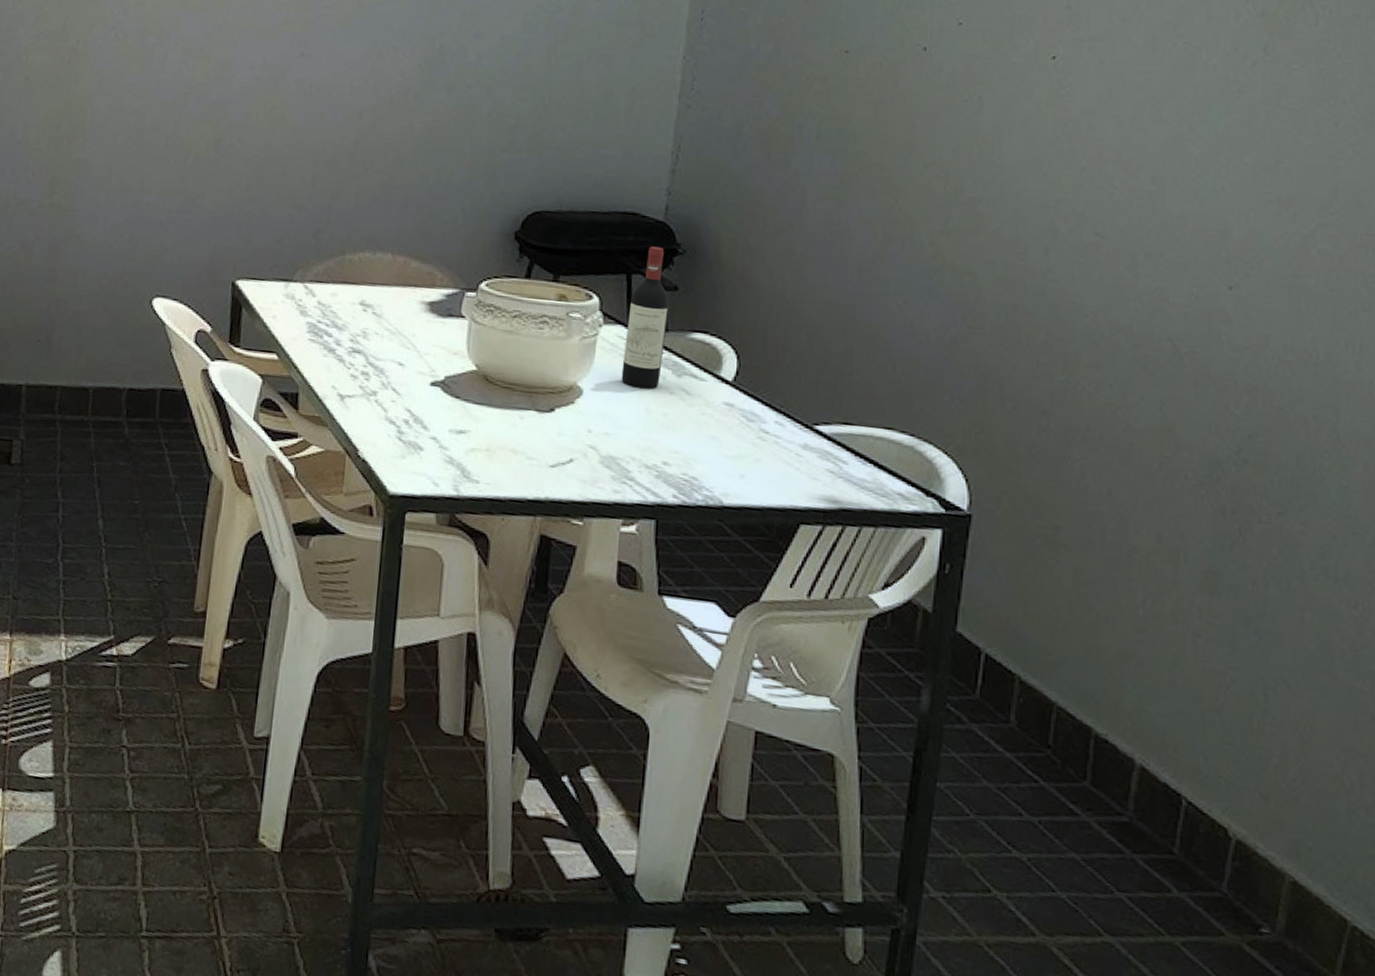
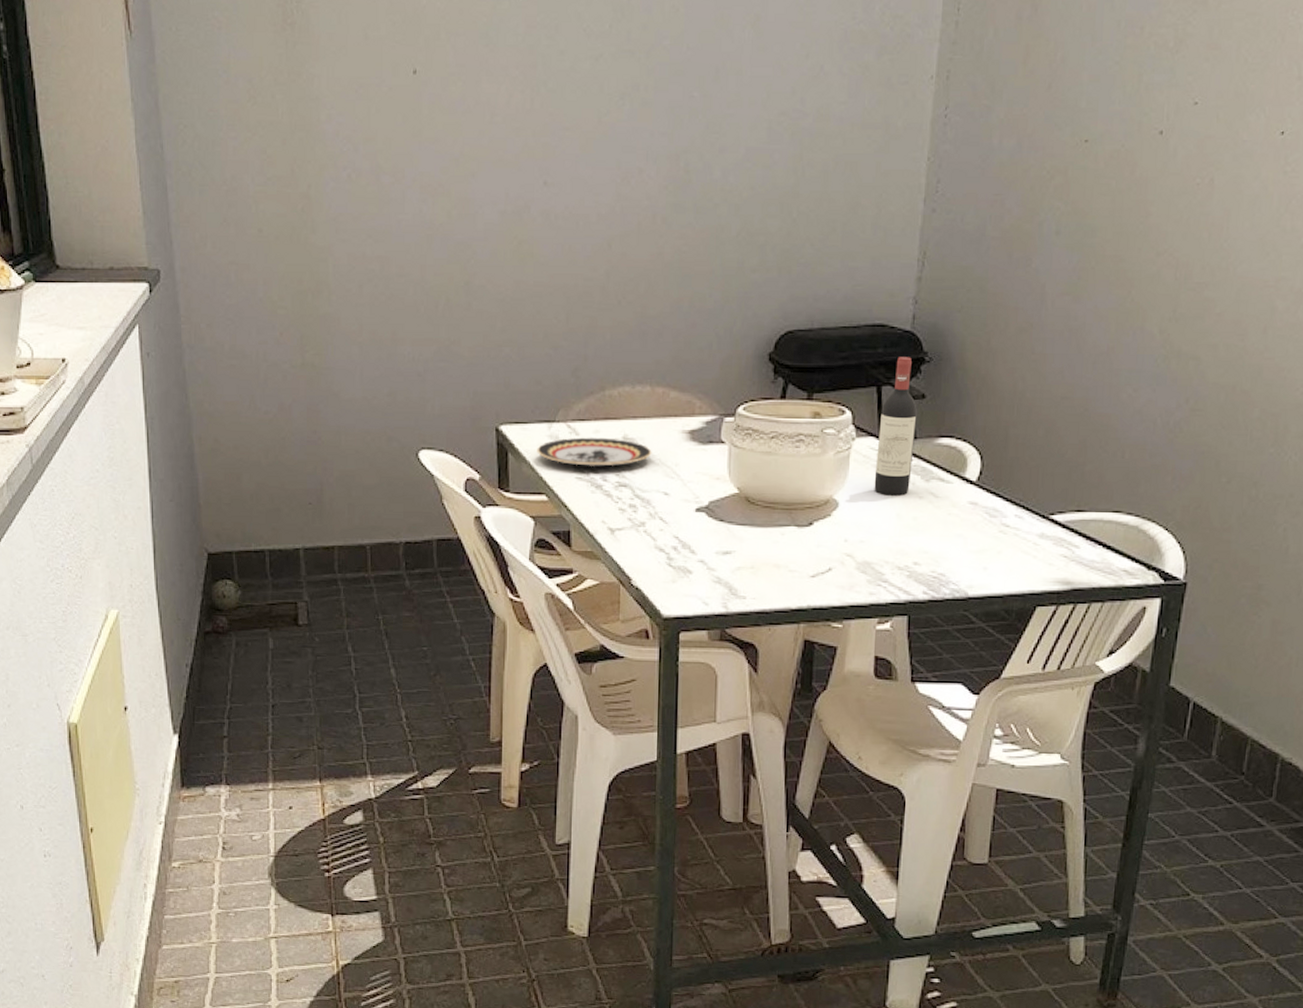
plate: none [271,299,389,331] -> present [537,437,652,466]

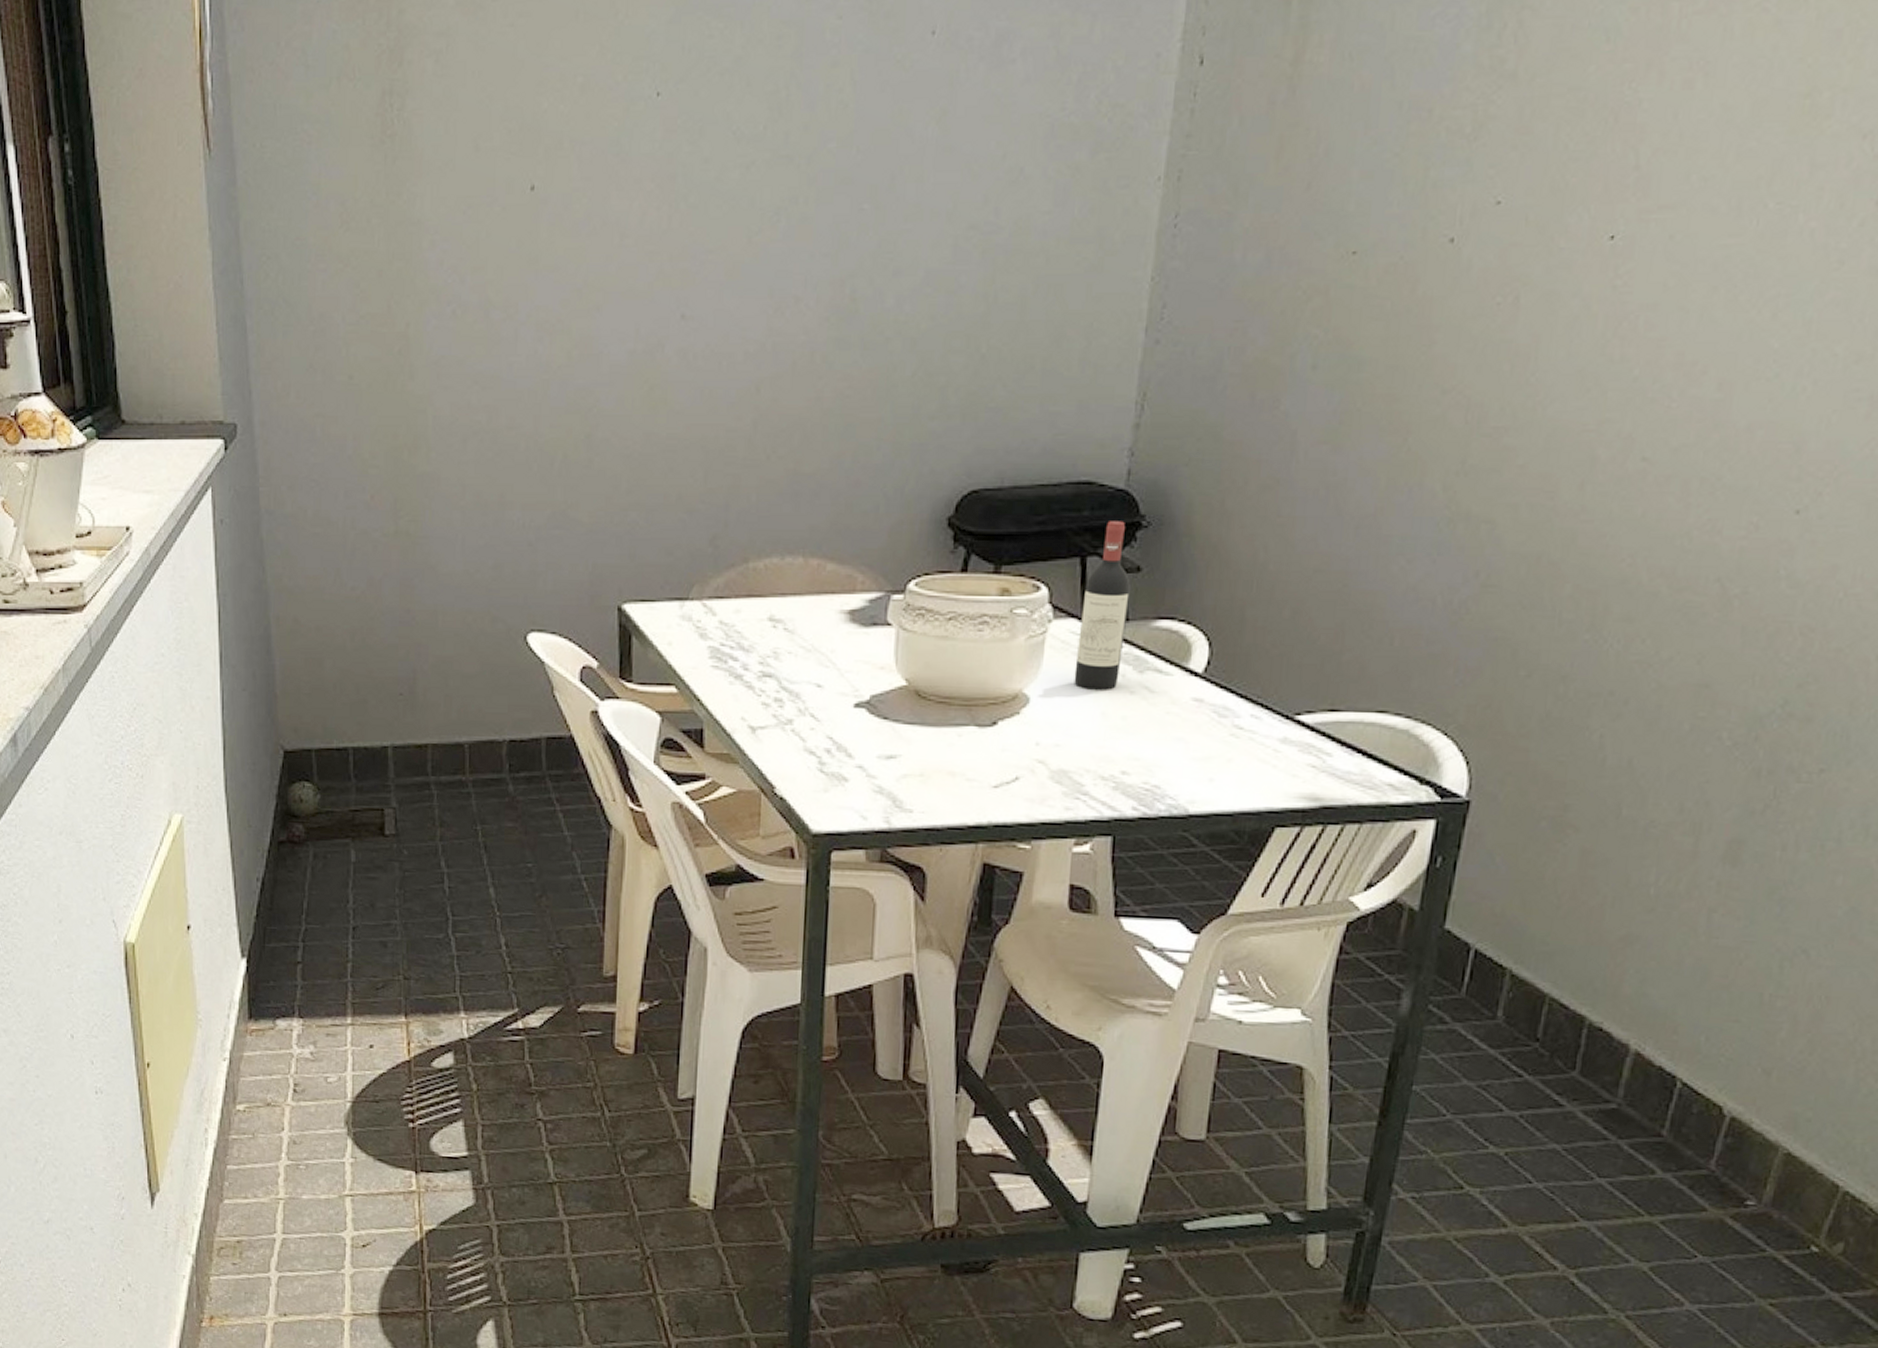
plate: present [537,437,652,466] -> none [666,618,803,653]

